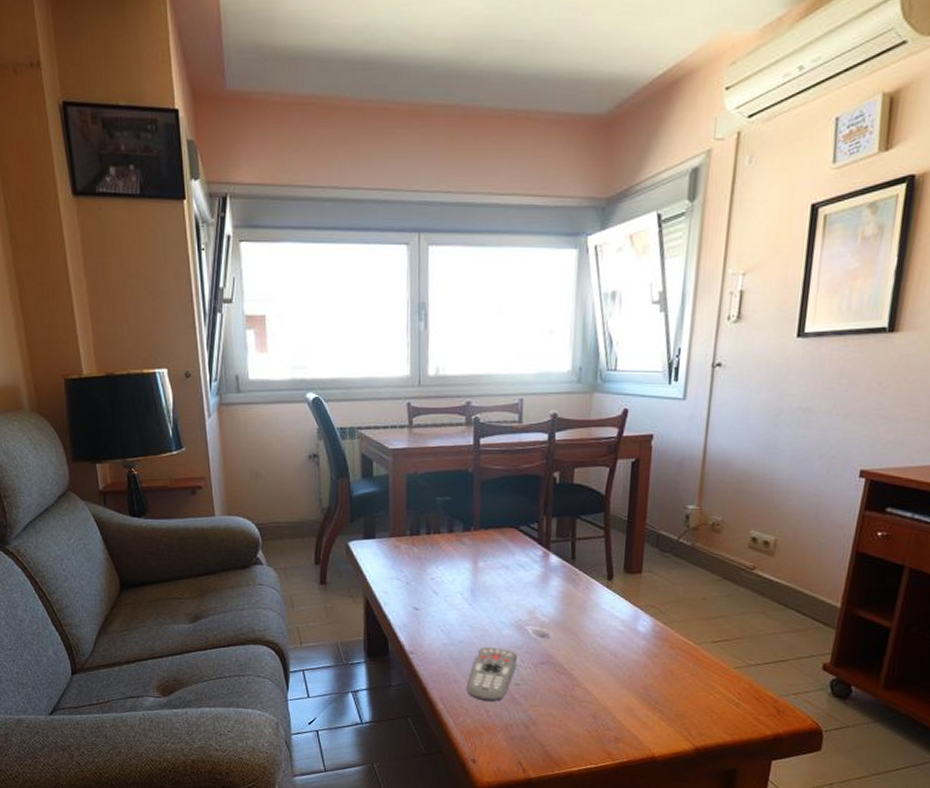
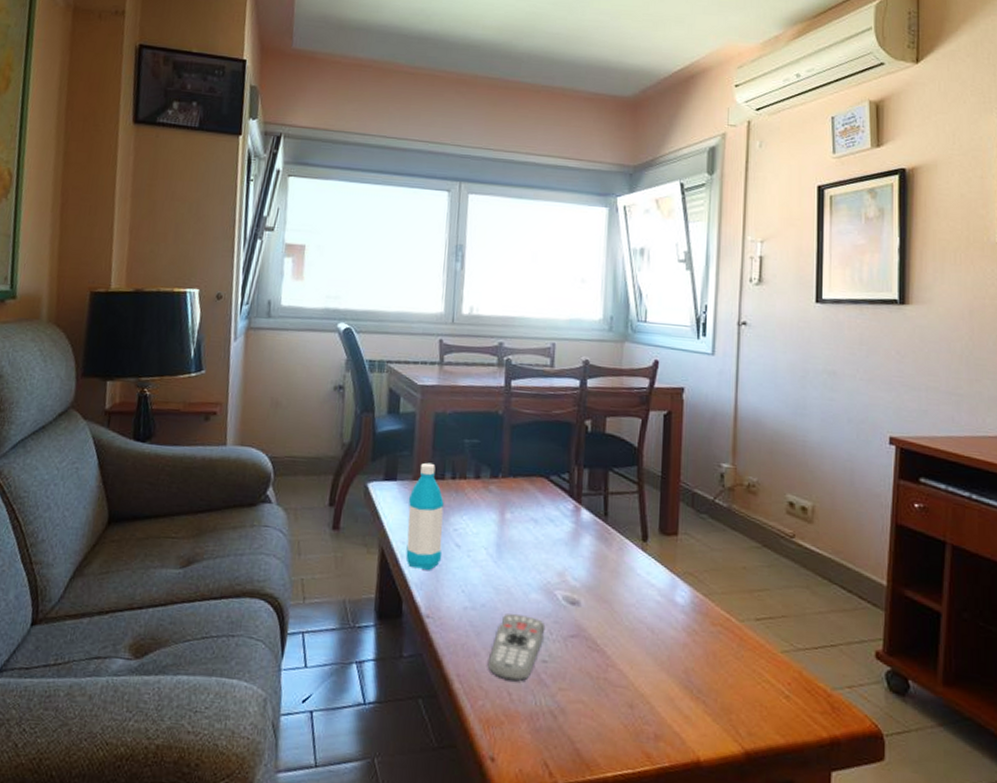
water bottle: none [387,520,422,614] -> present [405,462,444,570]

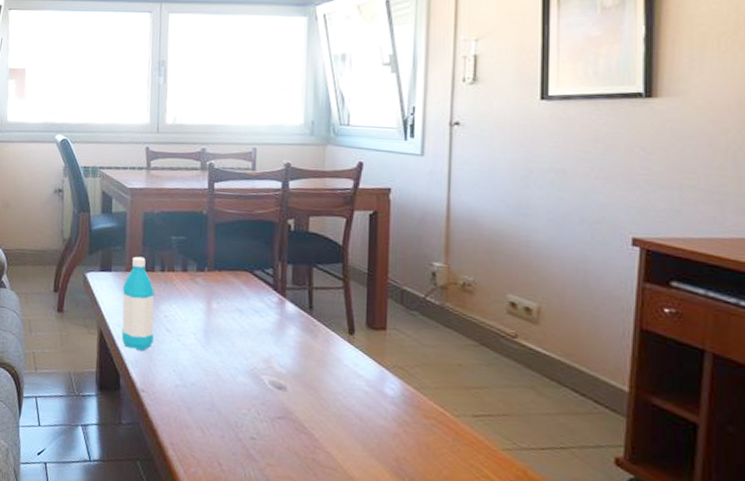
remote control: present [488,613,546,682] -> none [200,393,253,454]

